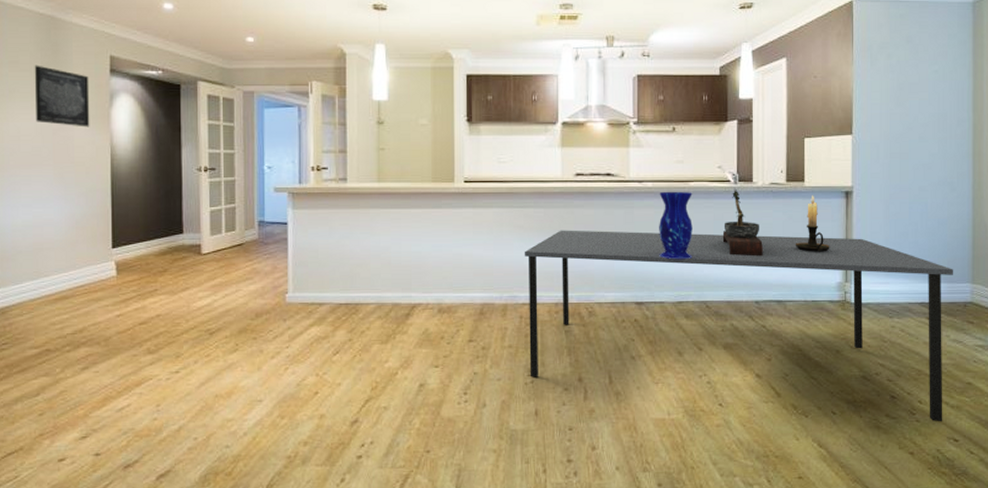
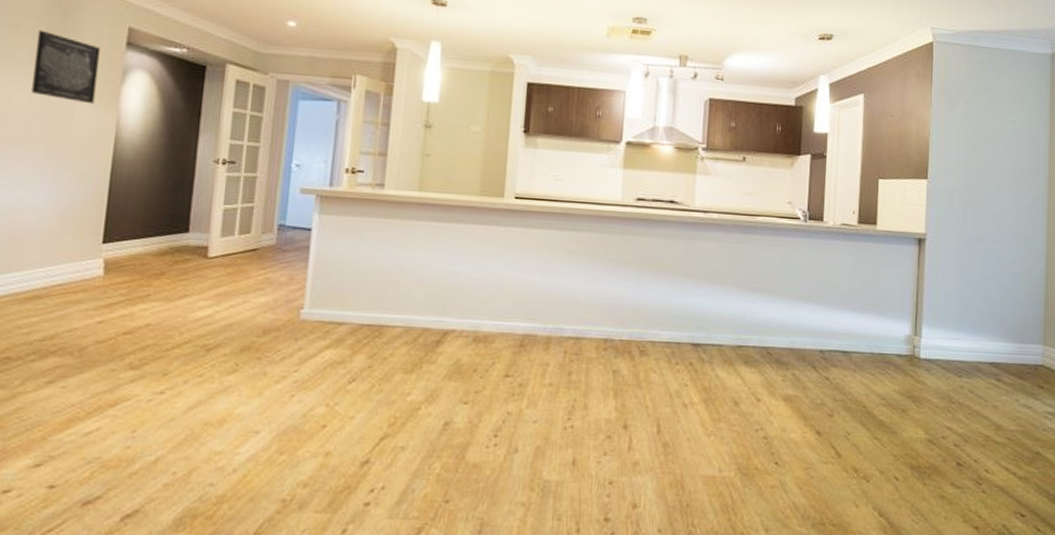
dining table: present [524,230,953,422] -> none [570,258,1025,495]
vase: present [659,191,693,260] -> none [720,224,760,300]
bonsai tree: present [722,188,763,257] -> none [788,226,831,302]
candle holder: present [795,195,830,252] -> none [864,240,900,302]

